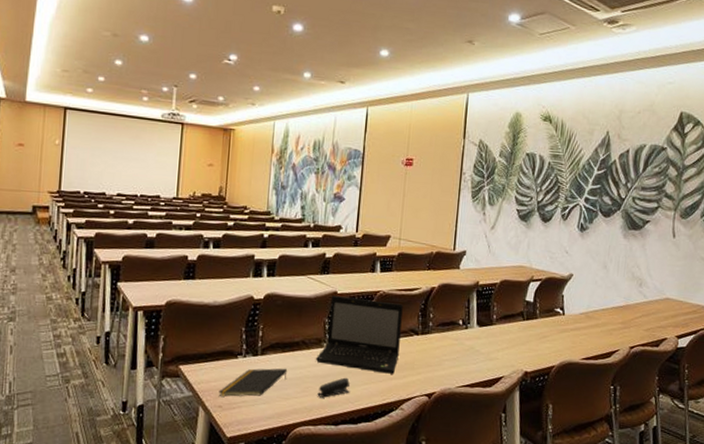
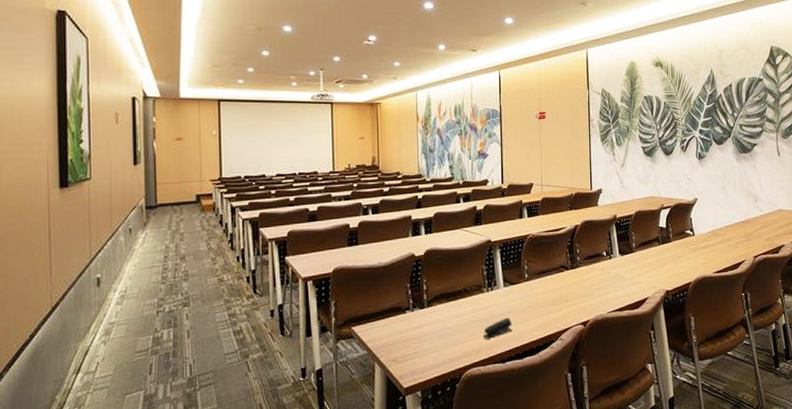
notepad: present [218,368,288,397] -> none [391,316,454,351]
laptop: present [315,296,403,374] -> none [477,243,554,309]

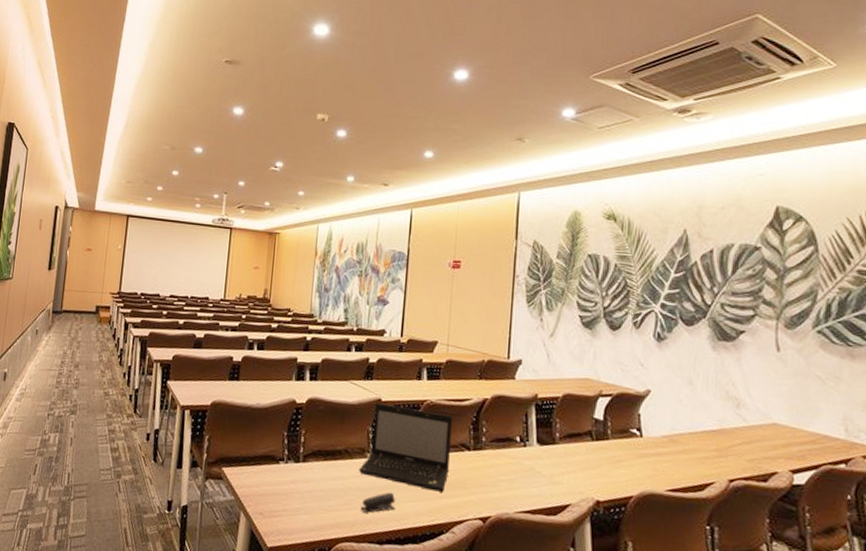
laptop: none [477,243,554,309] -> present [358,403,453,492]

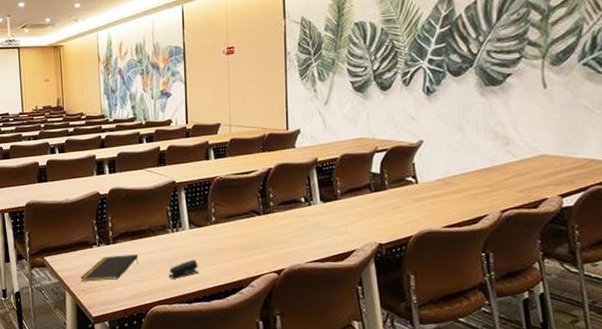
notepad: none [259,475,330,506] -> present [80,254,139,282]
laptop: present [358,403,453,492] -> none [162,185,244,254]

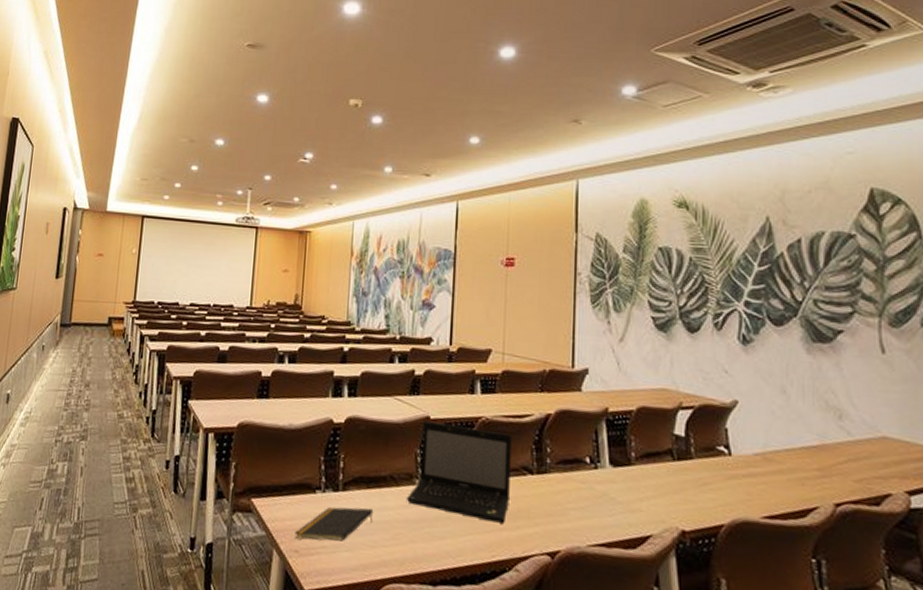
laptop: none [162,185,244,254] -> present [406,421,512,524]
stapler: present [168,259,199,279] -> none [410,524,450,549]

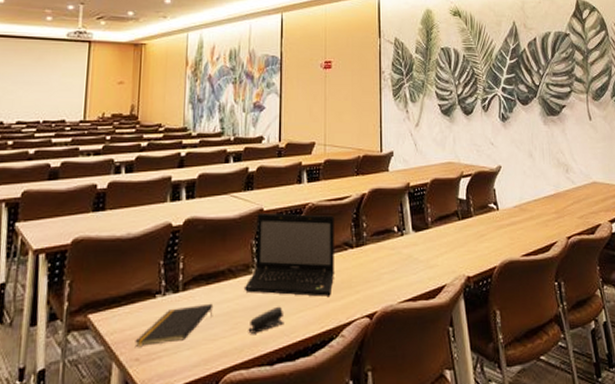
stapler: none [410,524,450,549] -> present [248,306,284,334]

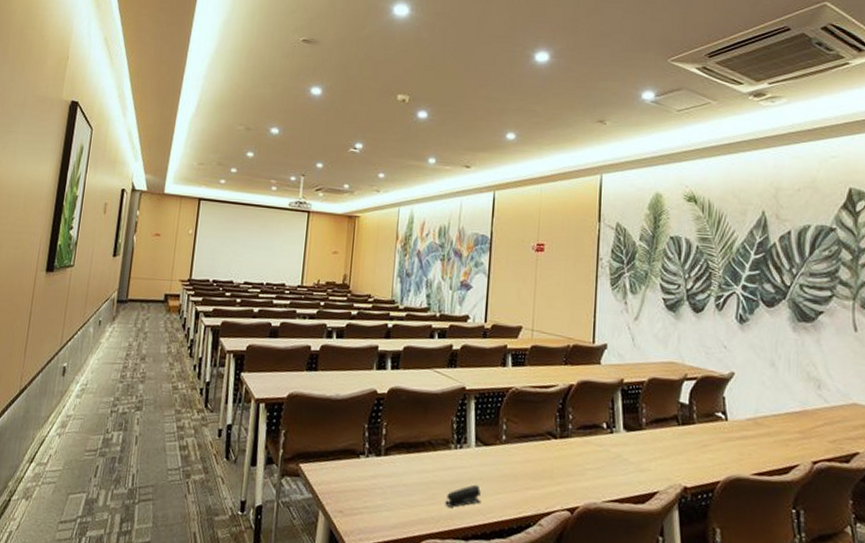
notepad: present [134,303,214,347] -> none [339,470,413,502]
laptop: present [243,213,335,297] -> none [442,392,538,483]

